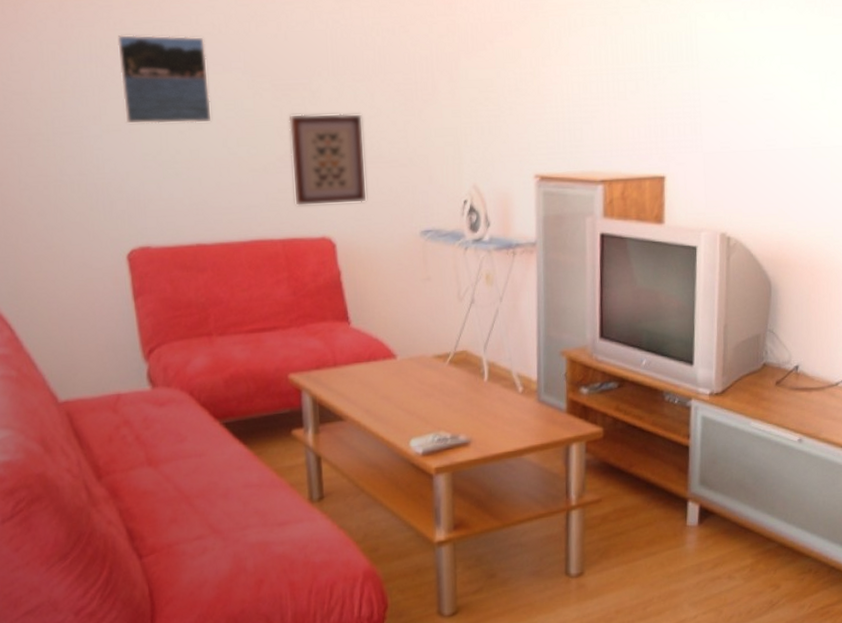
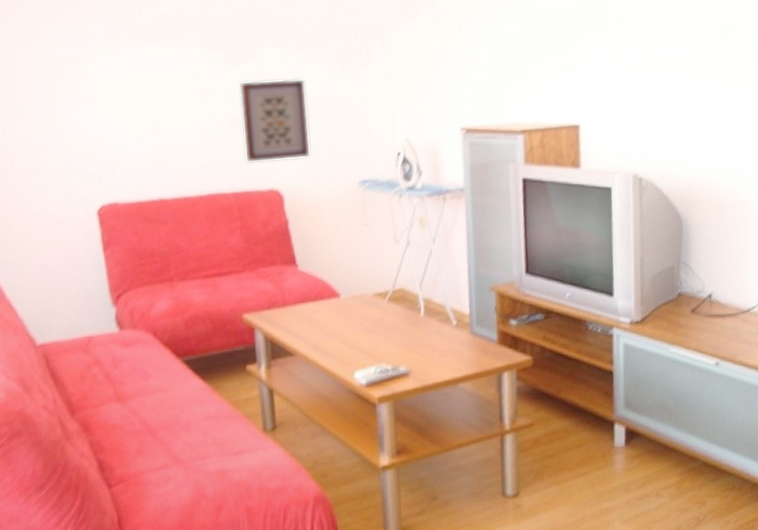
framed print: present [117,35,210,124] -> none [88,17,170,94]

